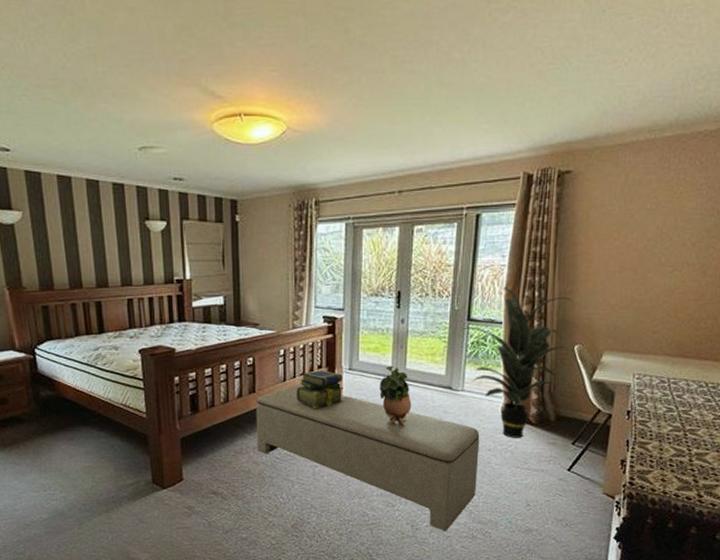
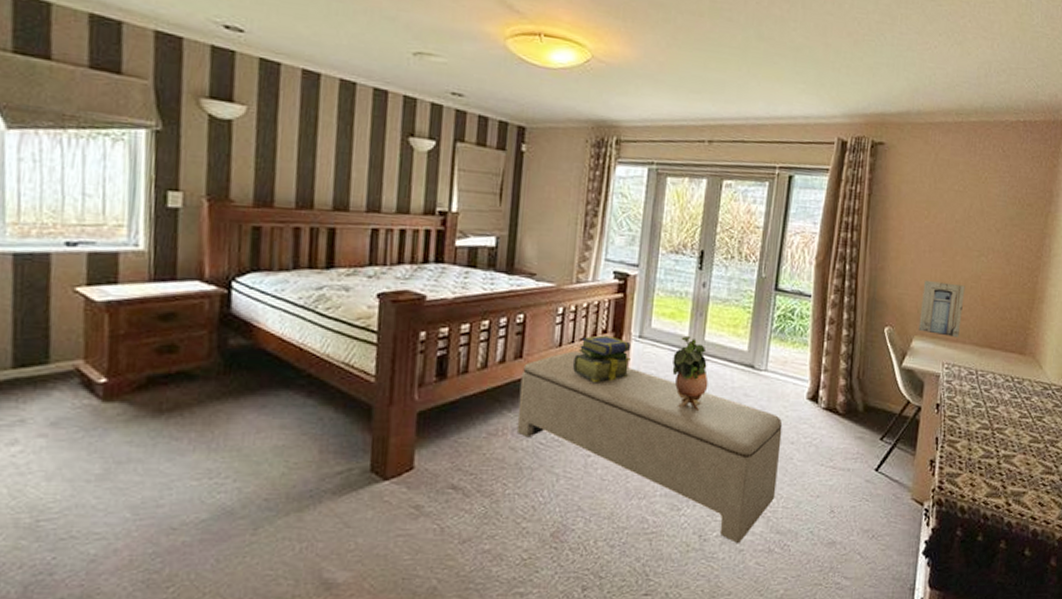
indoor plant: present [462,288,574,438] -> none [769,257,885,430]
wall art: none [609,299,658,351] -> present [918,281,965,338]

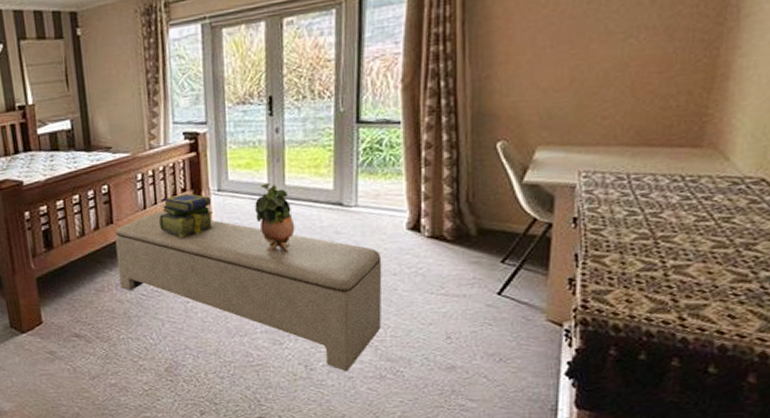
wall art: present [918,281,965,338] -> none [543,78,606,141]

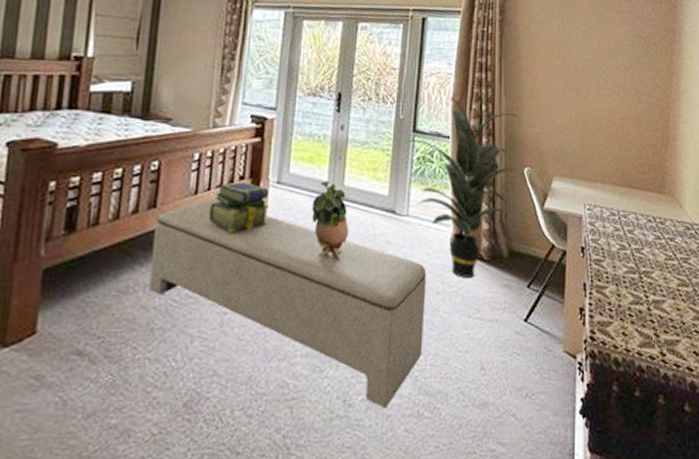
indoor plant: none [351,80,492,259] -> present [407,98,521,278]

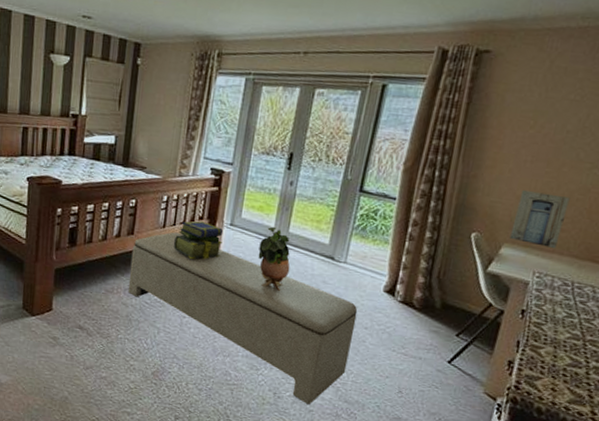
indoor plant: present [407,98,521,278] -> none [353,163,477,321]
wall art: none [558,120,600,178] -> present [510,191,570,249]

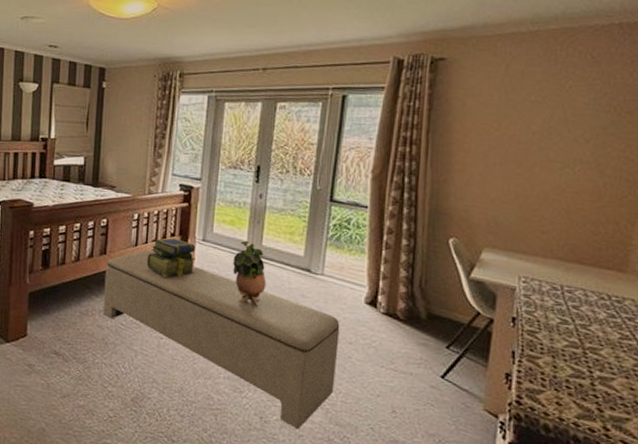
wall art: present [510,191,570,249] -> none [489,193,546,252]

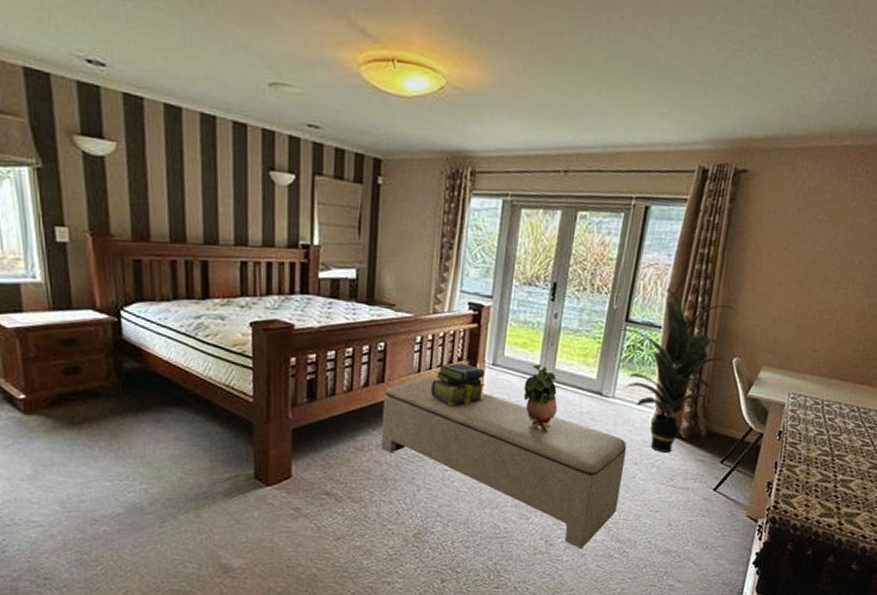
indoor plant: none [324,171,448,334] -> present [619,289,737,453]

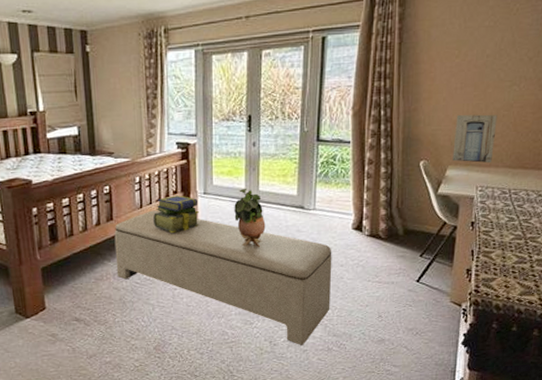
indoor plant: present [619,289,737,453] -> none [312,108,418,253]
wall art: none [767,313,820,370] -> present [452,114,498,163]

